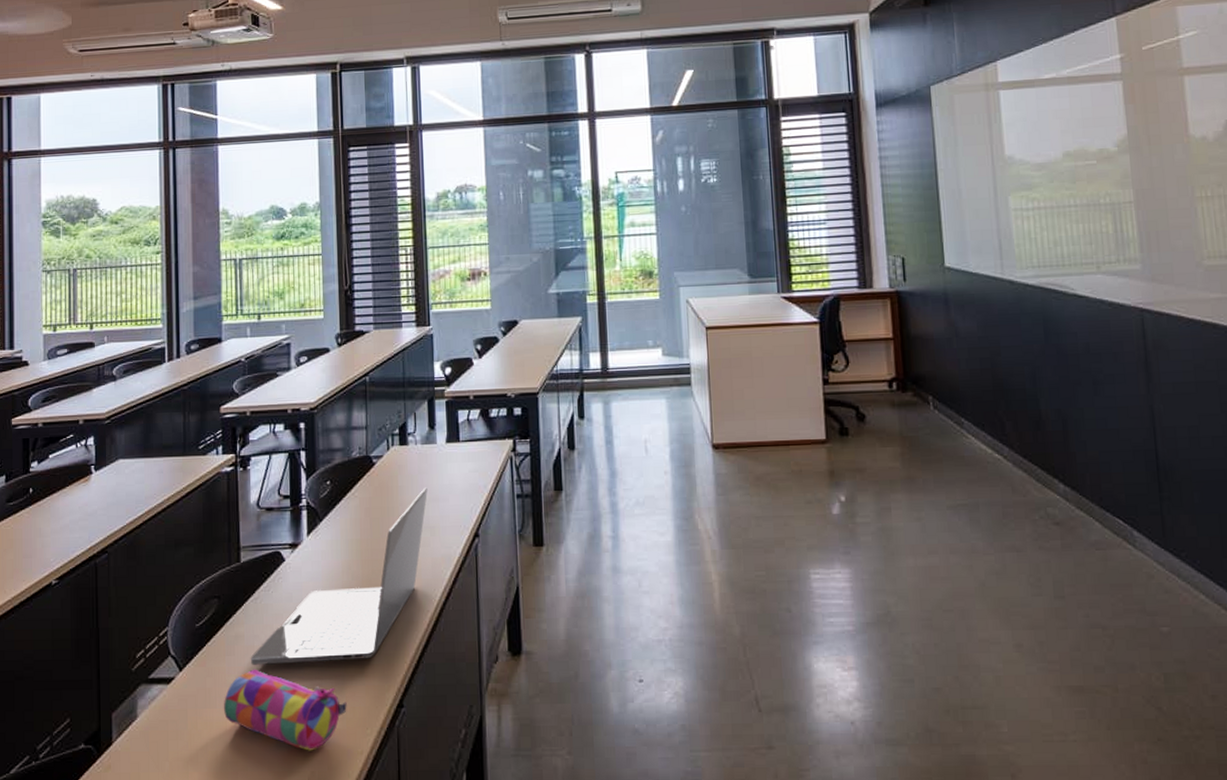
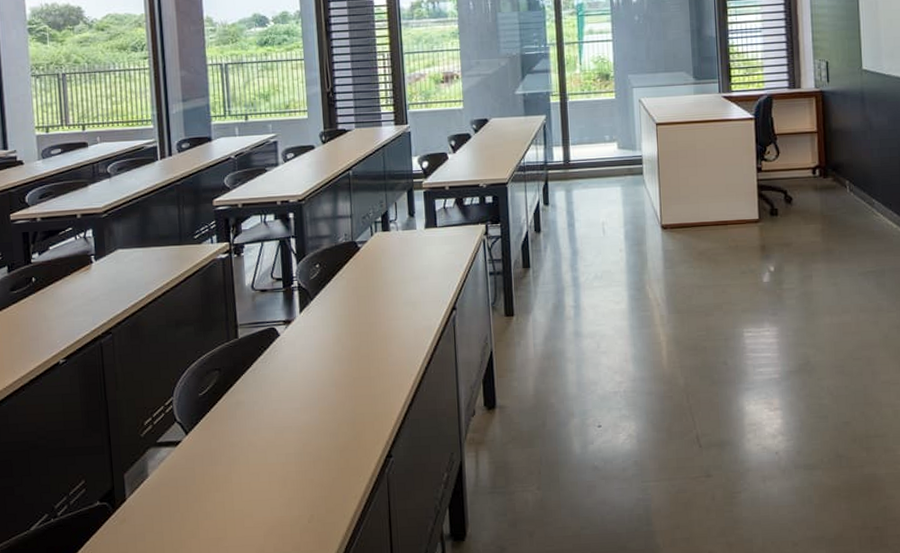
pencil case: present [223,669,347,751] -> none [228,430,341,498]
laptop: present [250,487,428,665] -> none [251,268,409,427]

